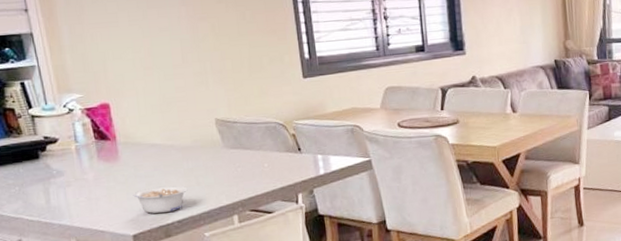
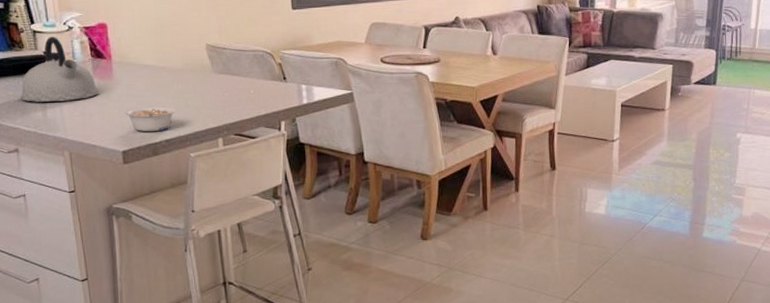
kettle: none [21,119,105,190] -> present [20,36,99,102]

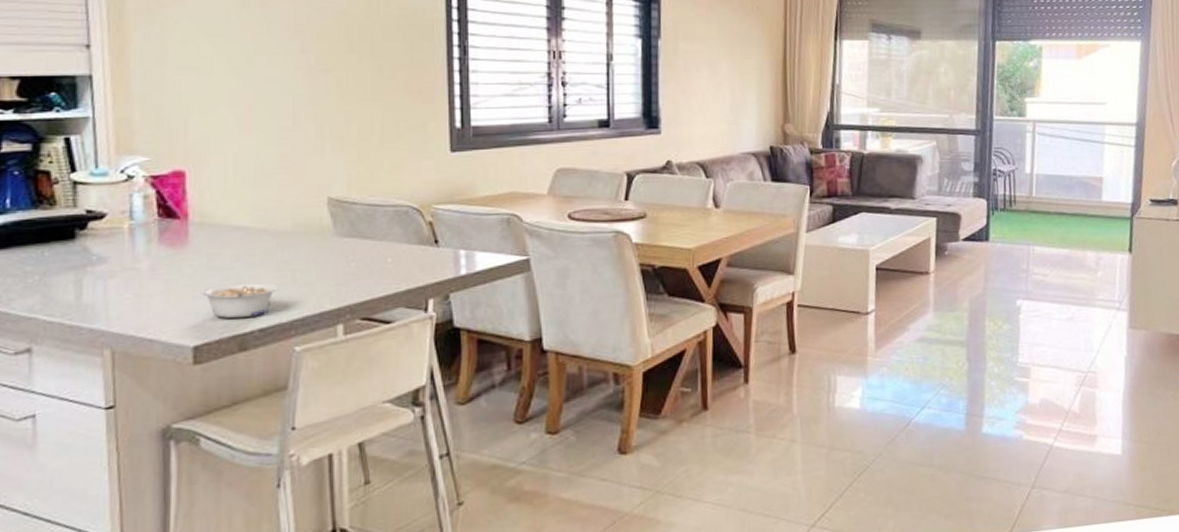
kettle: present [20,36,99,102] -> none [43,188,165,281]

